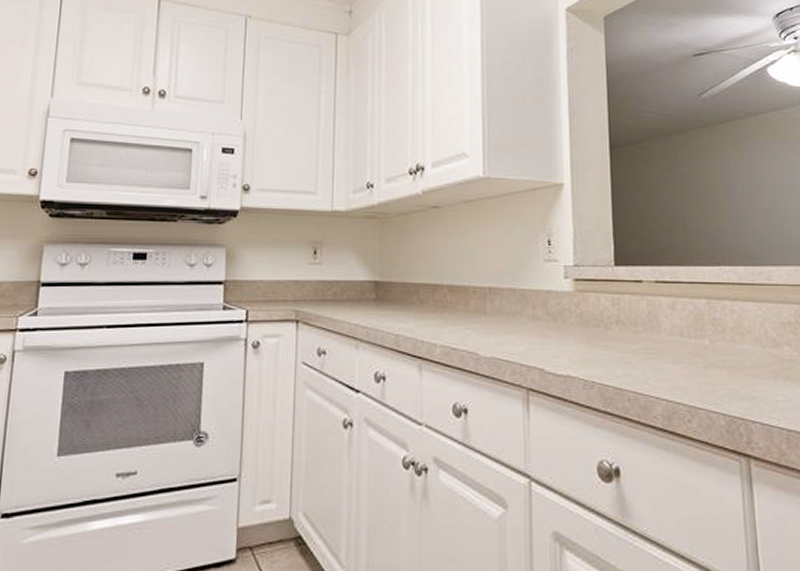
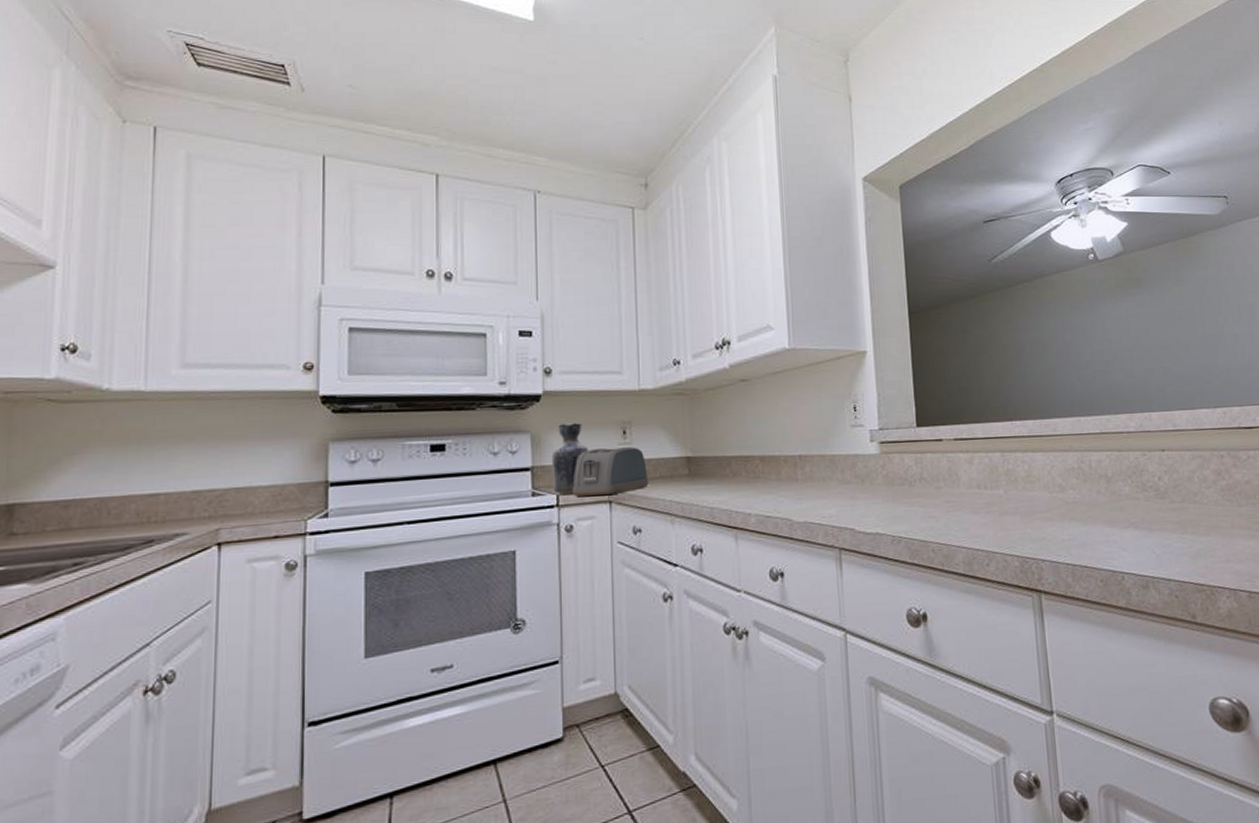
ceramic jug: none [243,239,280,310] -> present [551,422,589,495]
toaster: none [261,267,336,315] -> present [572,447,649,497]

